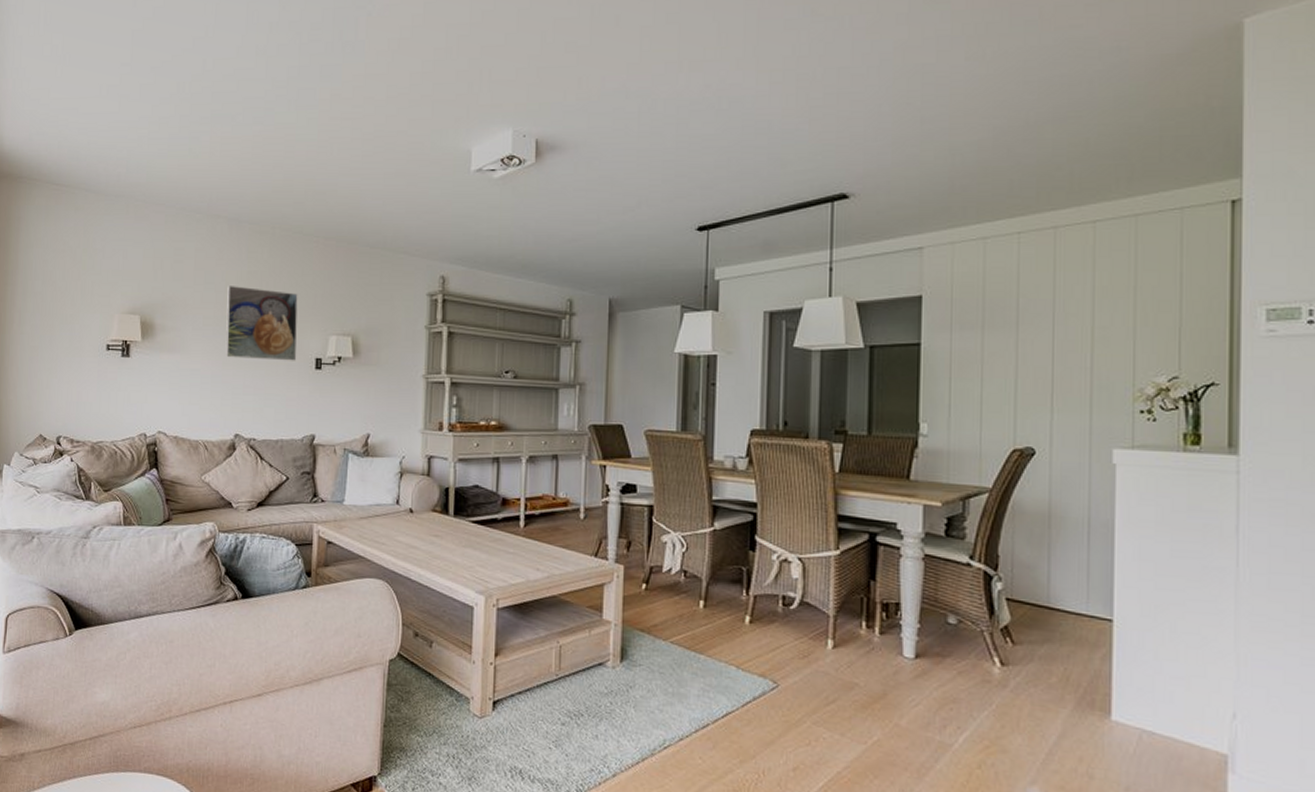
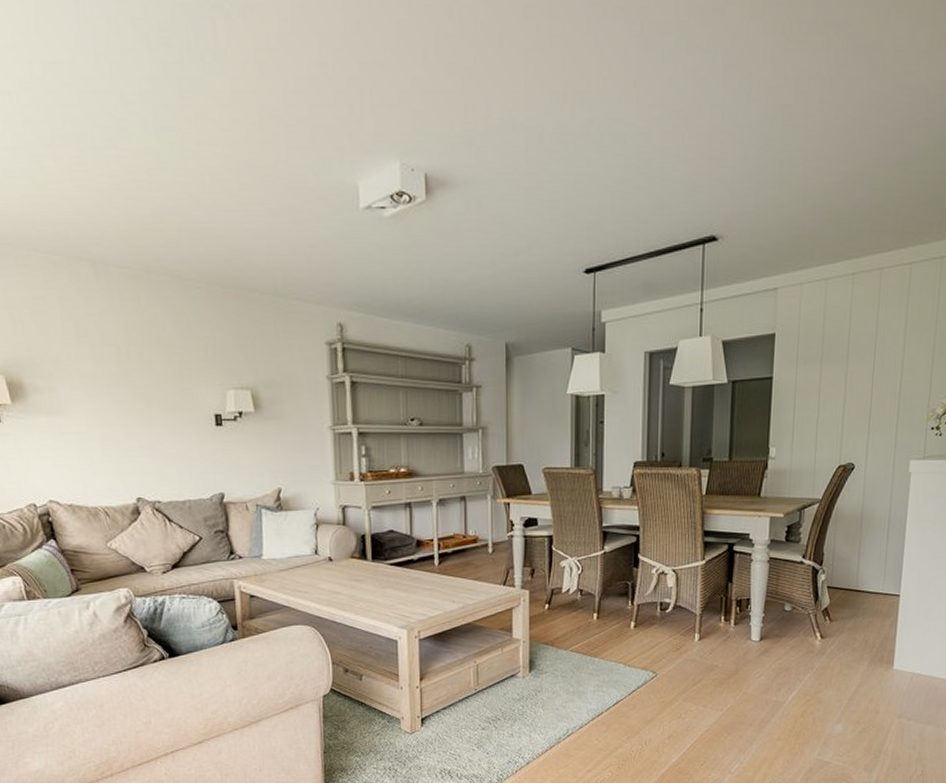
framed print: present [225,286,298,361] -> none [104,339,194,419]

